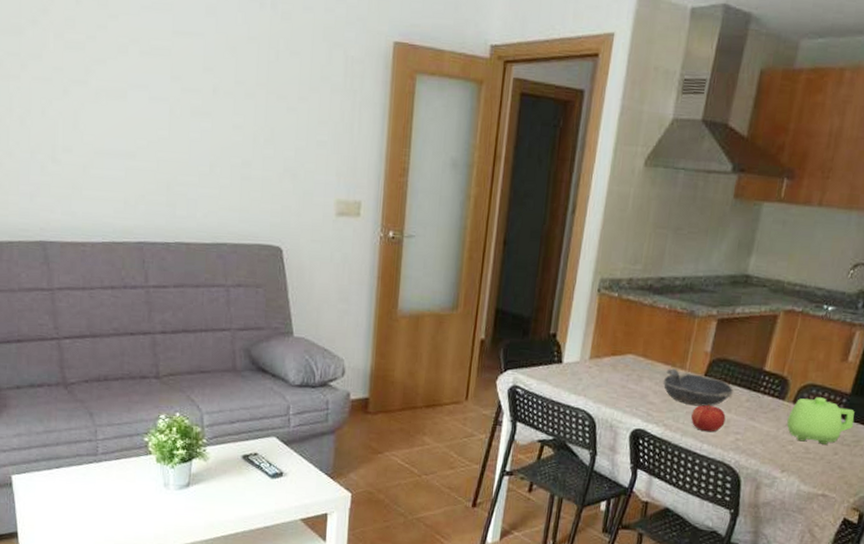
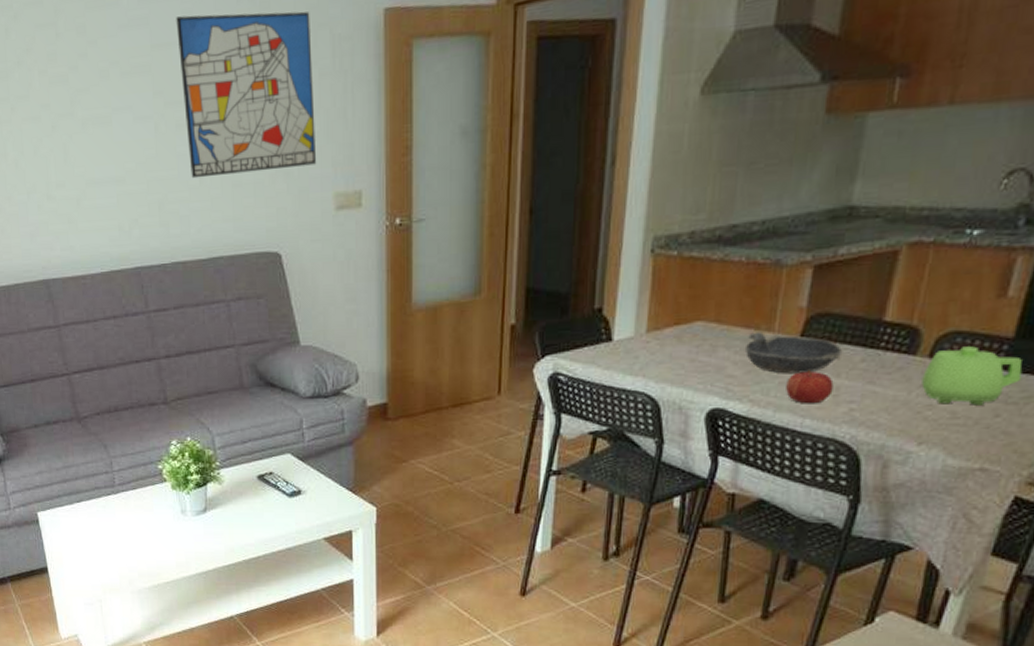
wall art: none [199,9,327,171] -> present [176,11,316,179]

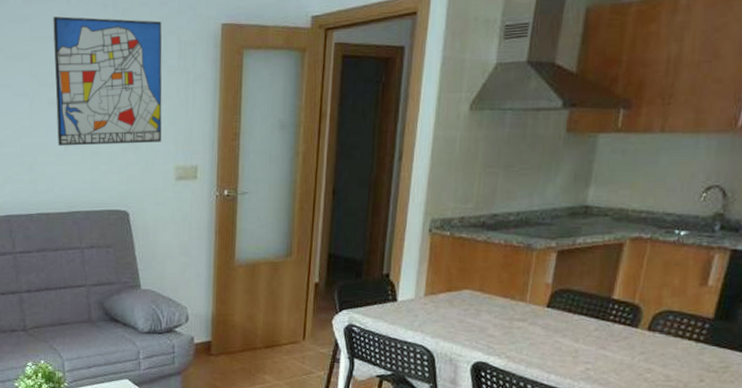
bowl: present [744,332,843,374] -> none [502,301,581,338]
fruit: present [786,370,834,404] -> none [535,335,573,363]
teapot: present [921,346,1022,405] -> none [642,323,721,372]

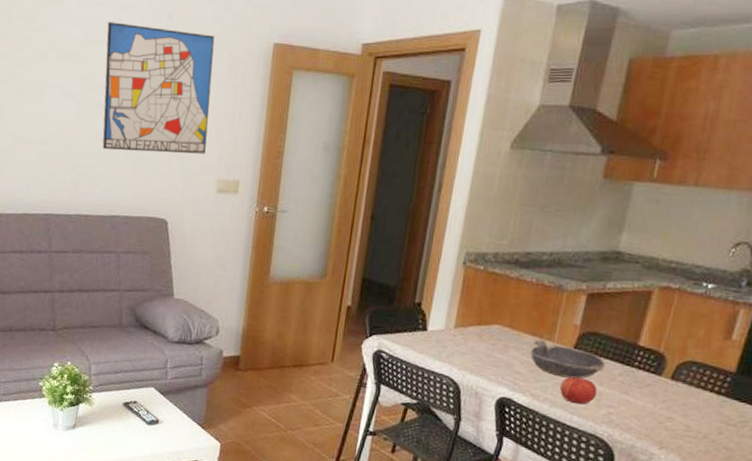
bowl: none [502,301,581,338] -> present [530,339,606,379]
fruit: none [535,335,573,363] -> present [560,376,597,405]

